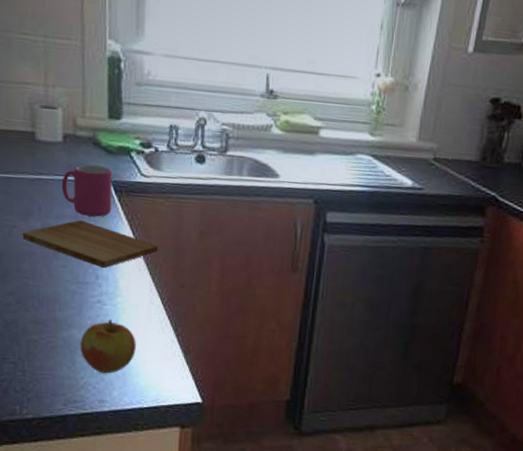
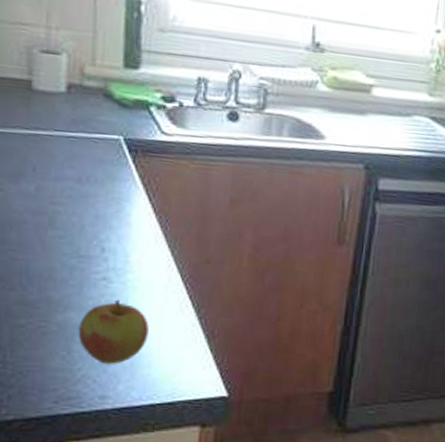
cutting board: present [22,220,159,268] -> none [10,183,181,239]
mug: present [61,164,113,217] -> none [62,119,127,180]

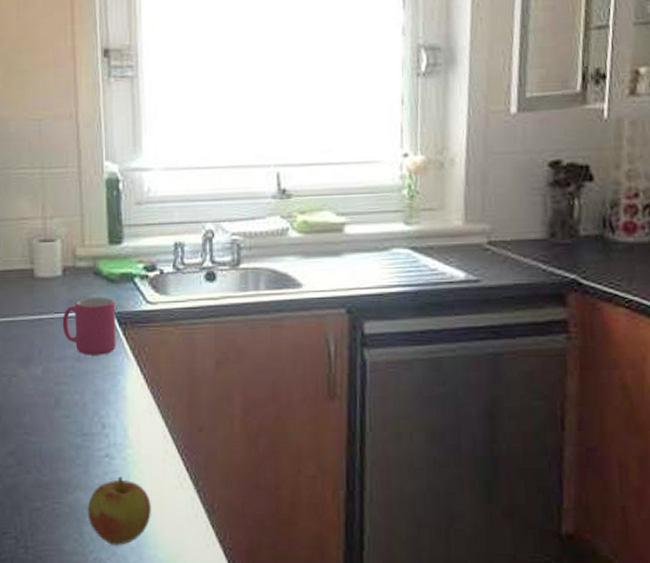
mug: none [62,119,127,180] -> present [62,297,116,355]

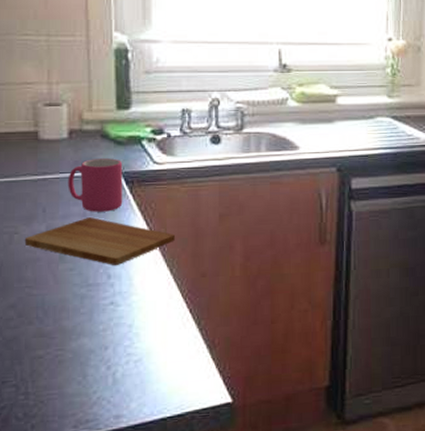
cutting board: none [22,361,171,414] -> present [24,217,176,265]
apple: present [87,476,151,545] -> none [91,321,155,384]

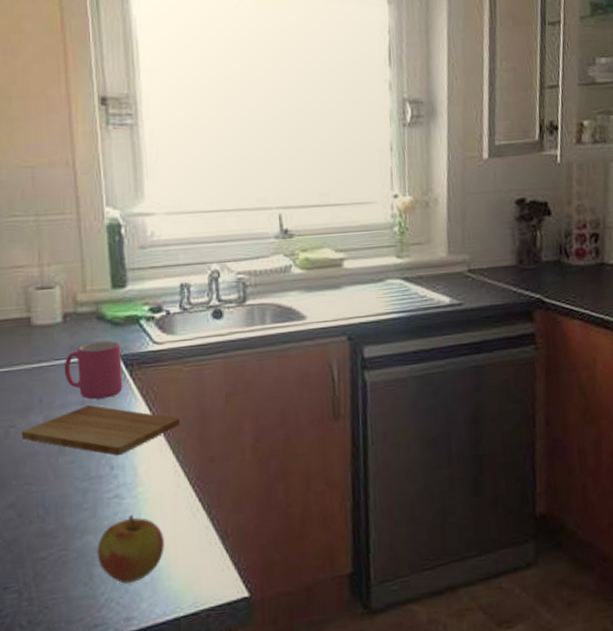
apple: none [91,321,155,384] -> present [97,515,165,584]

